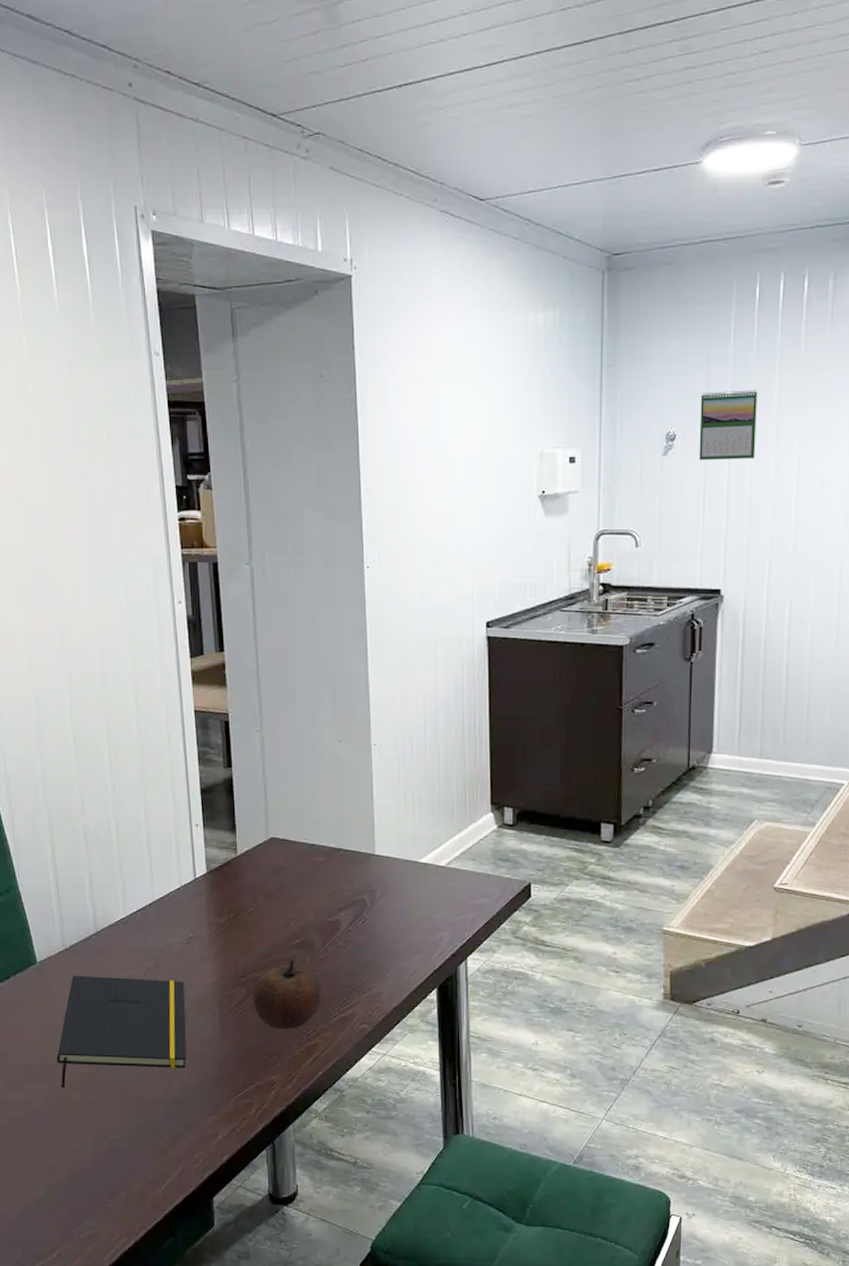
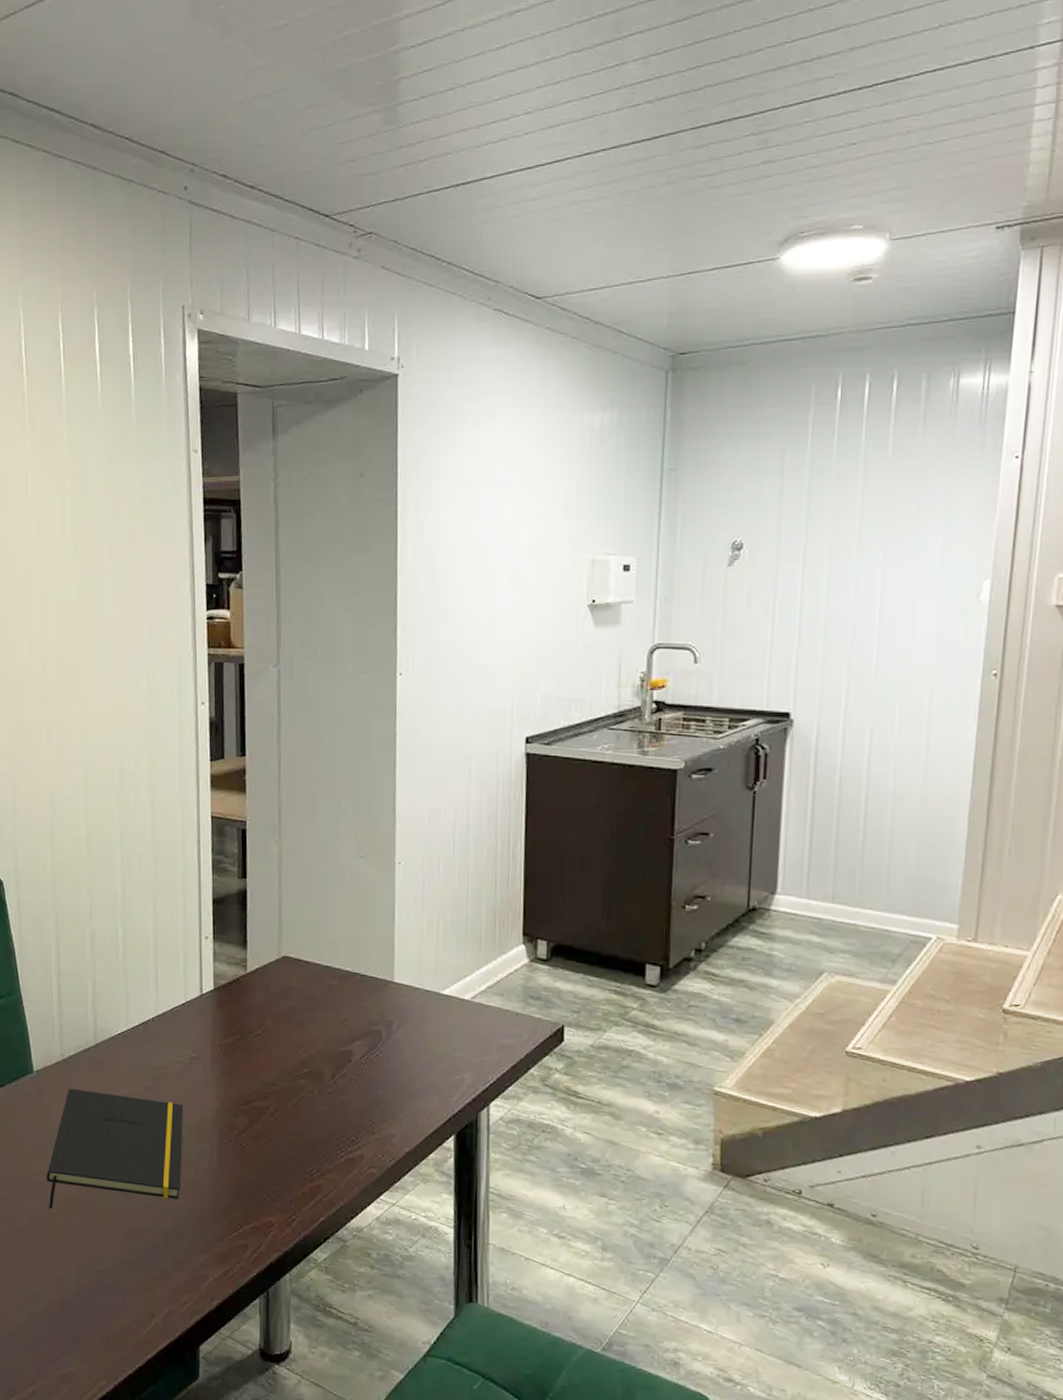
fruit: present [252,959,321,1030] -> none [254,1089,328,1167]
calendar: present [699,389,758,461] -> none [768,497,837,573]

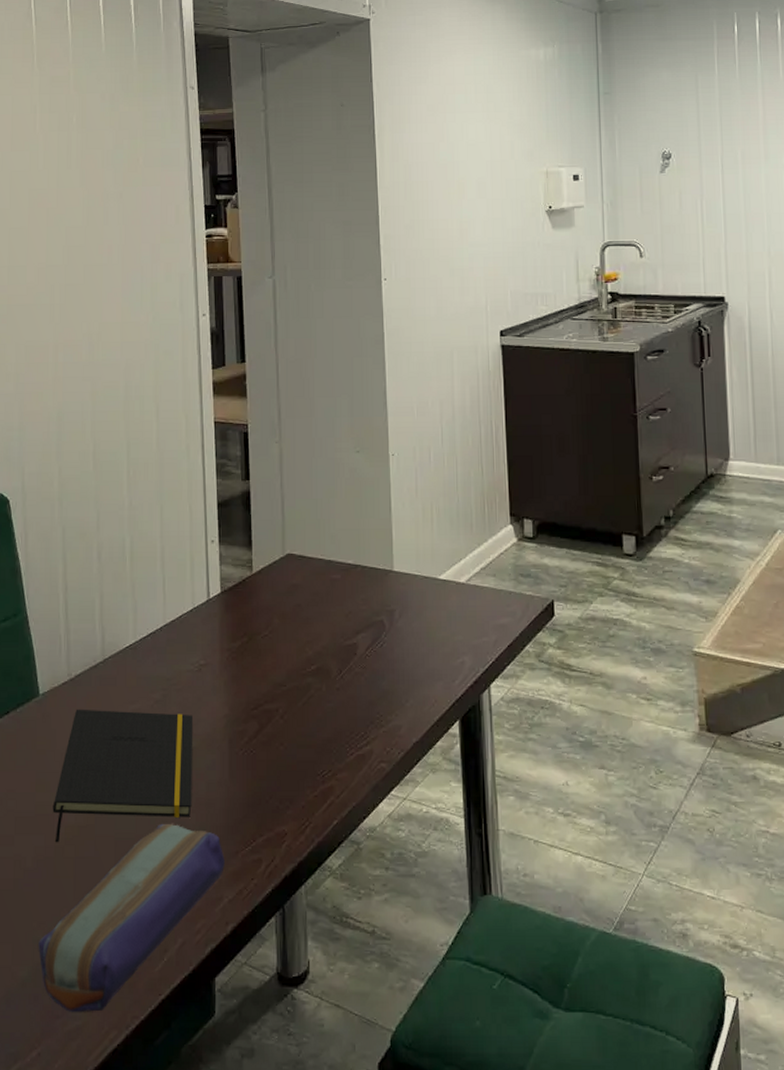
pencil case: none [33,1203,212,1362] -> present [38,824,225,1013]

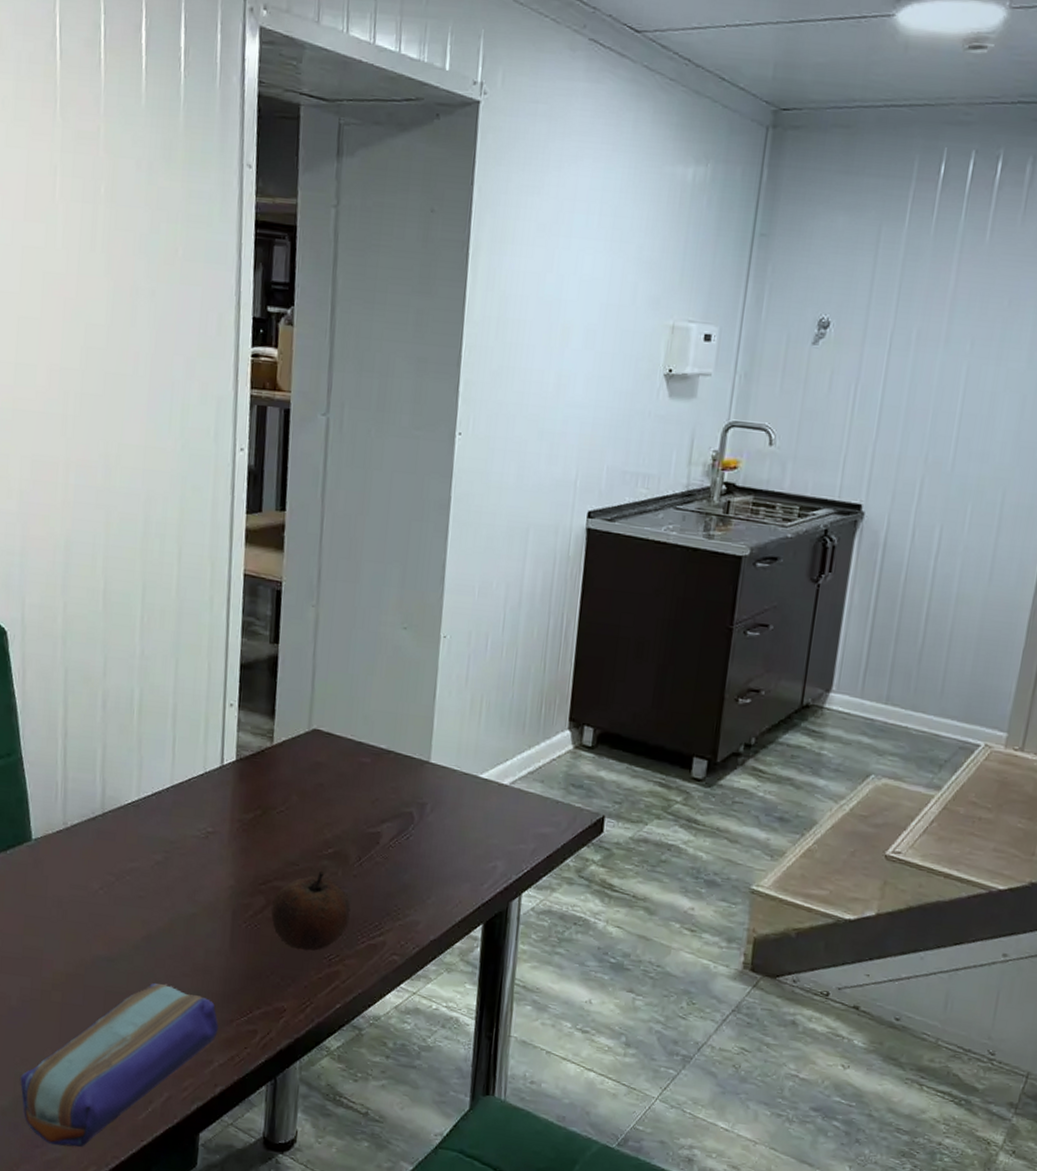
notepad: present [52,709,192,843] -> none [40,859,195,987]
fruit: none [264,688,337,770] -> present [271,870,351,951]

